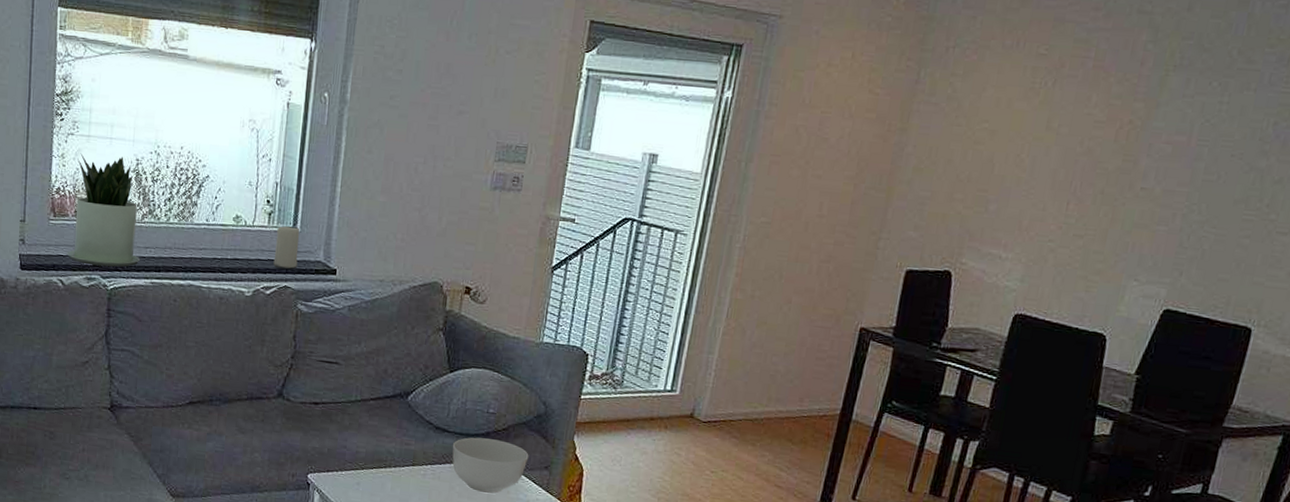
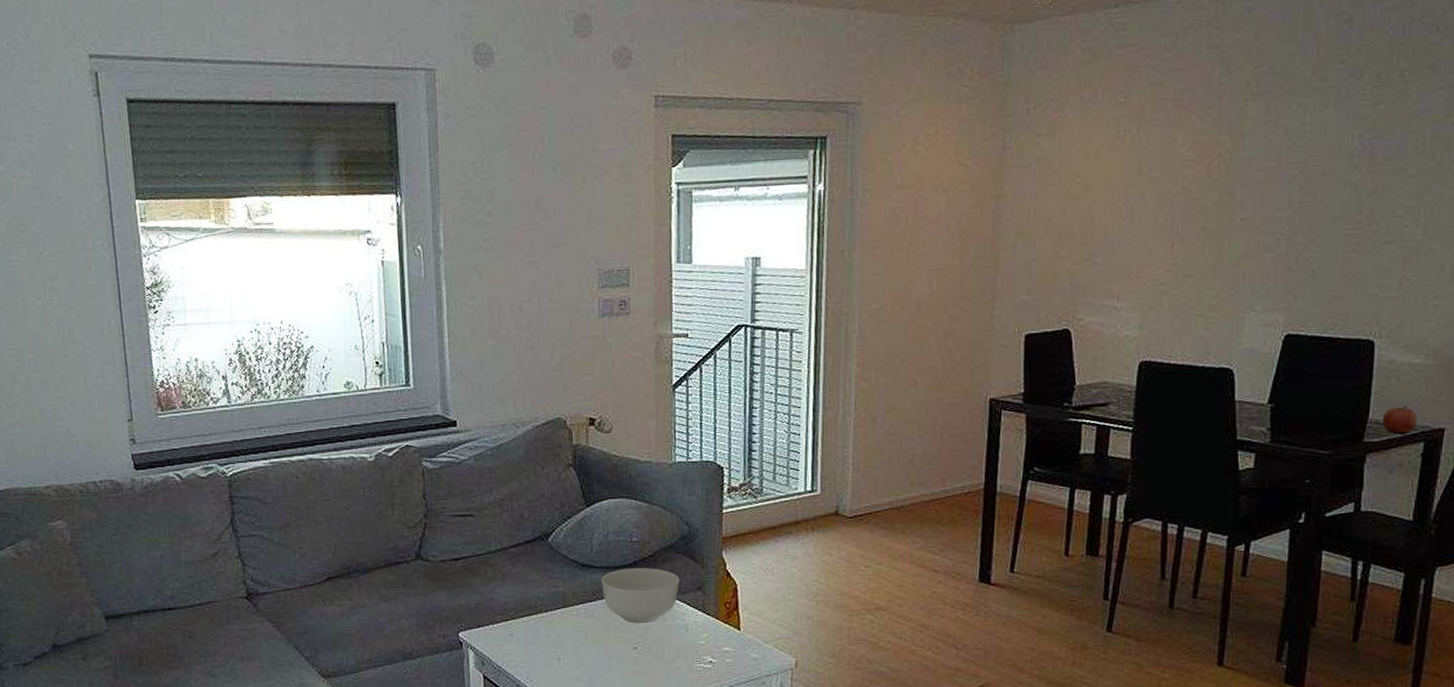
planter: present [67,153,141,268] -> none [177,340,256,455]
candle: present [273,226,300,270] -> none [390,384,416,429]
fruit: none [1244,396,1282,425] -> present [1382,405,1419,434]

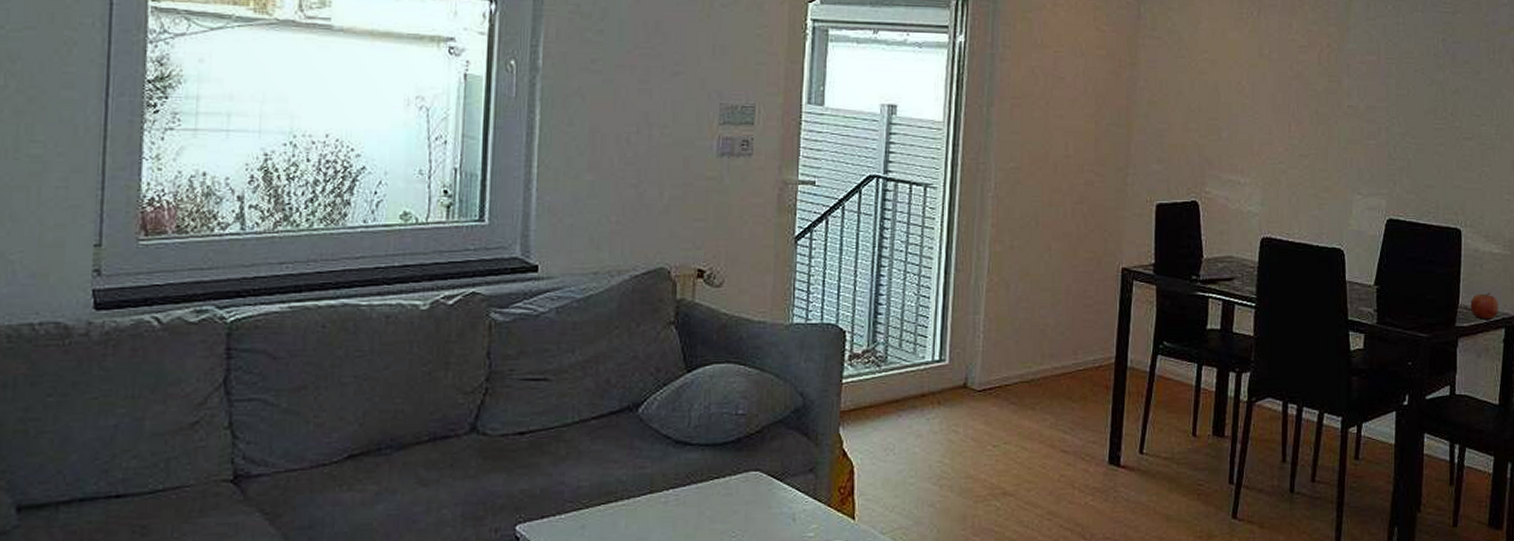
bowl: present [601,568,680,624] -> none [697,445,790,514]

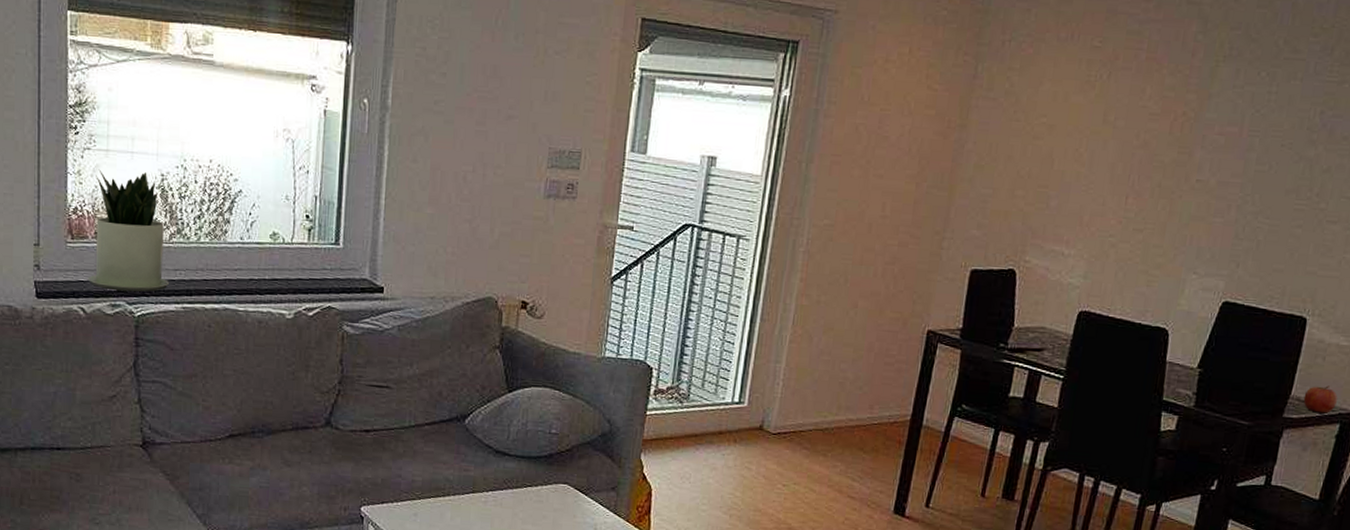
planter: none [165,152,274,294] -> present [87,169,170,293]

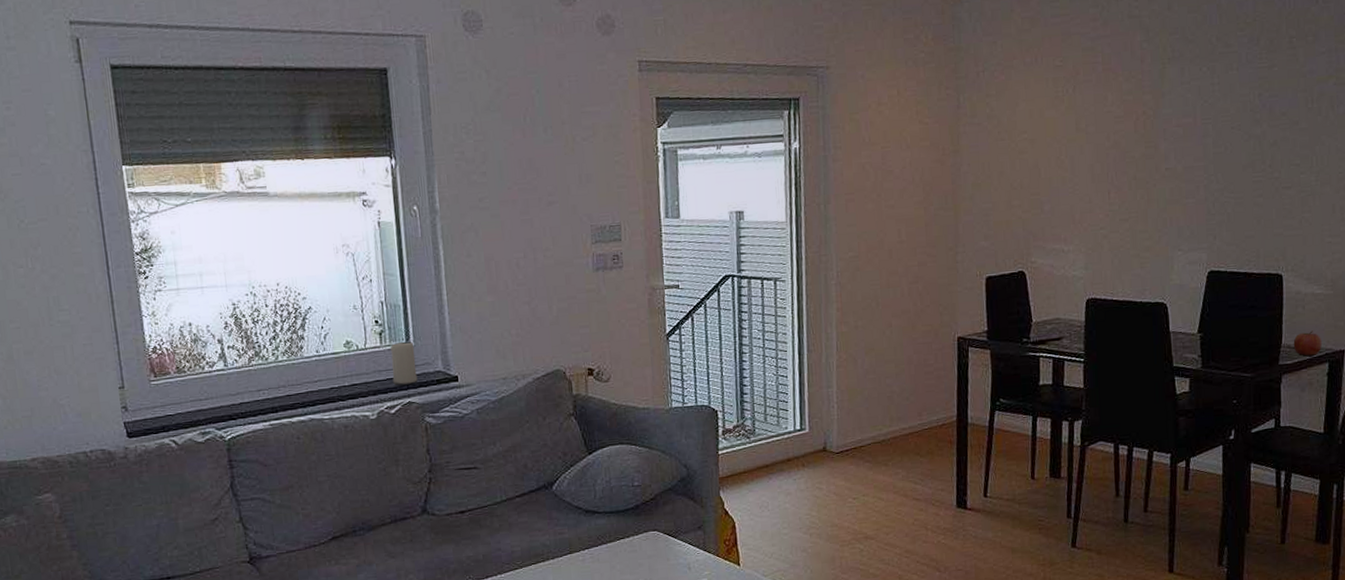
planter: present [87,169,170,293] -> none [170,304,255,420]
candle: none [315,242,343,289] -> present [391,342,418,386]

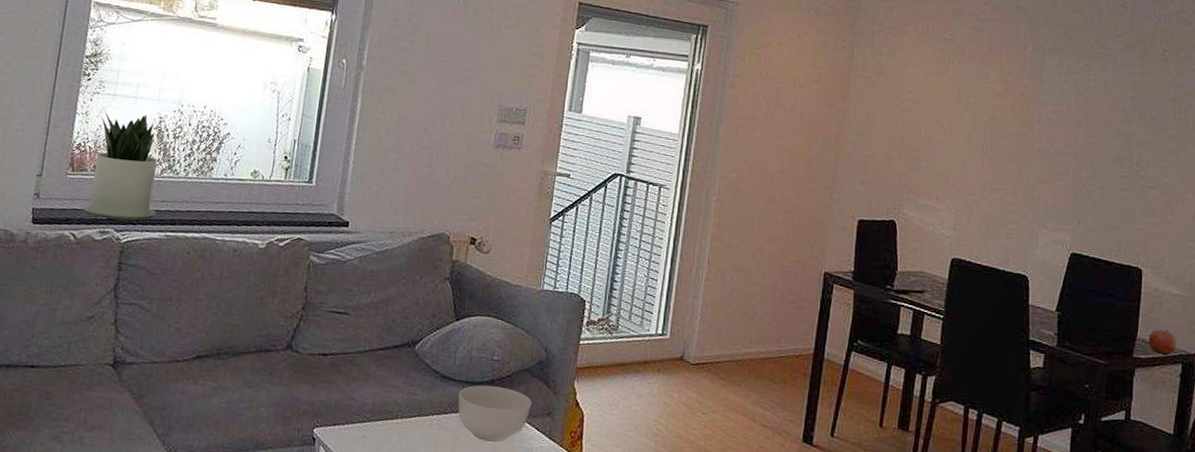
planter: none [170,304,255,420] -> present [81,111,157,221]
candle: present [391,342,418,386] -> none [288,180,316,223]
bowl: none [605,510,681,566] -> present [458,385,532,443]

